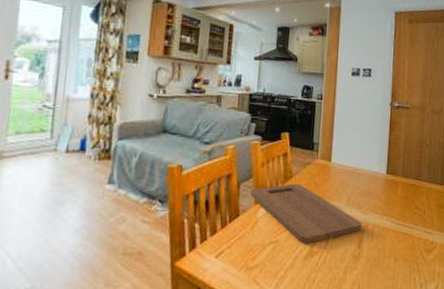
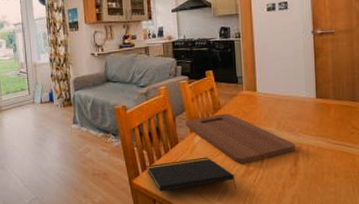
notepad: none [195,234,297,277] -> present [146,157,236,192]

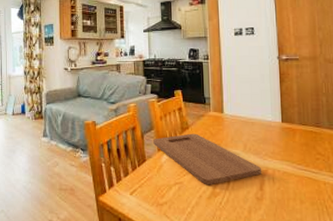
notepad: present [146,157,236,192] -> none [113,176,202,212]

